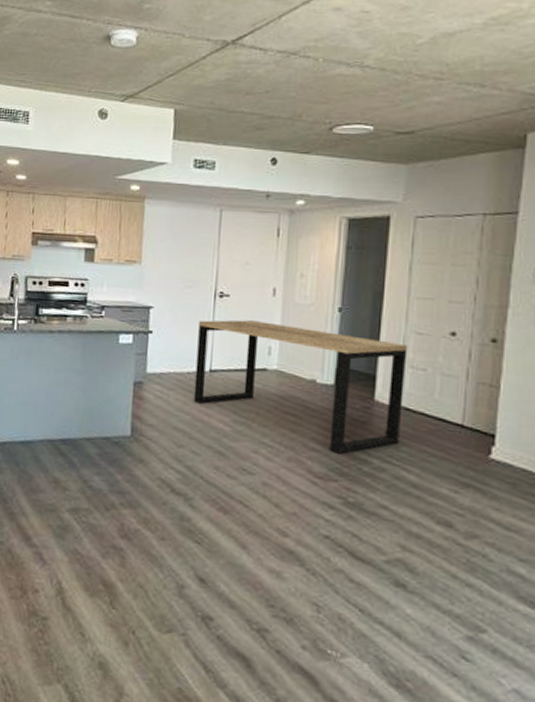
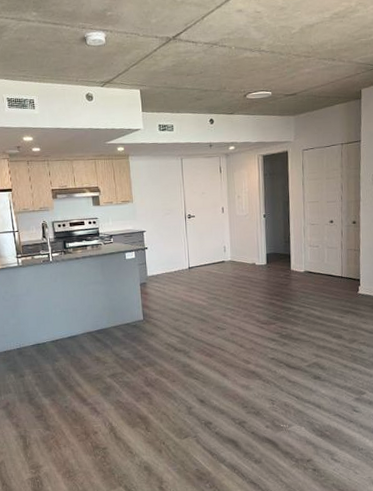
dining table: present [193,320,408,454] -> none [177,230,308,307]

